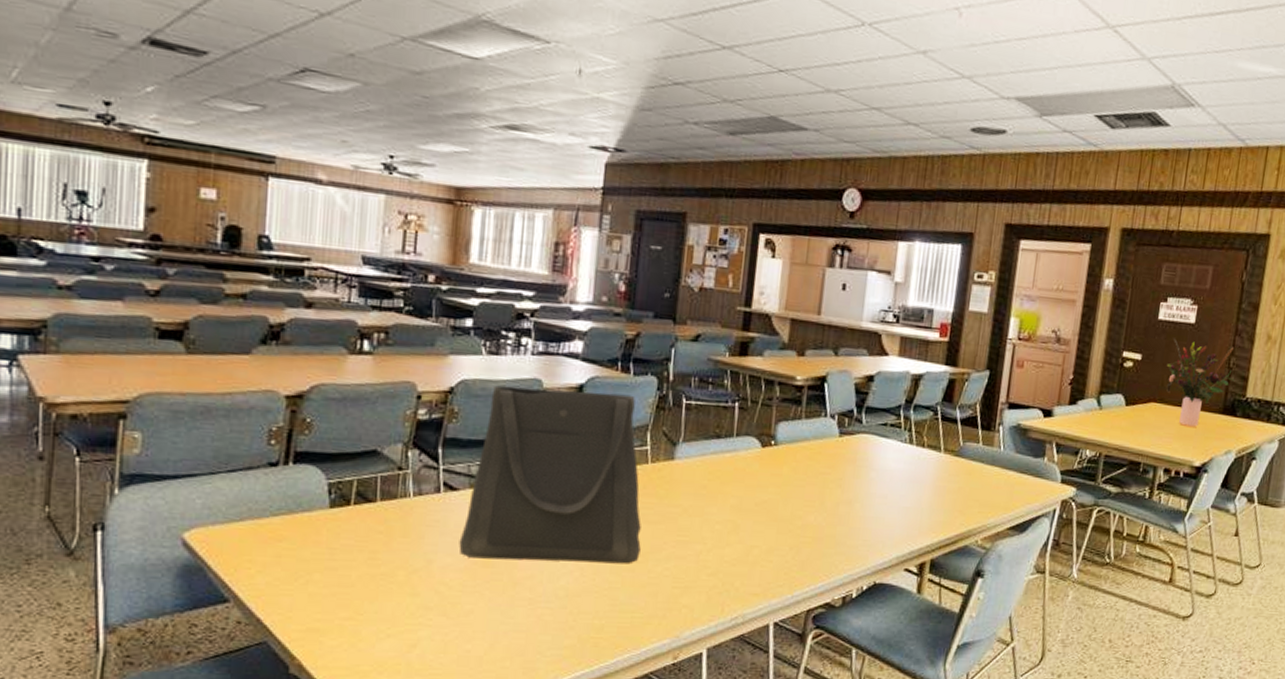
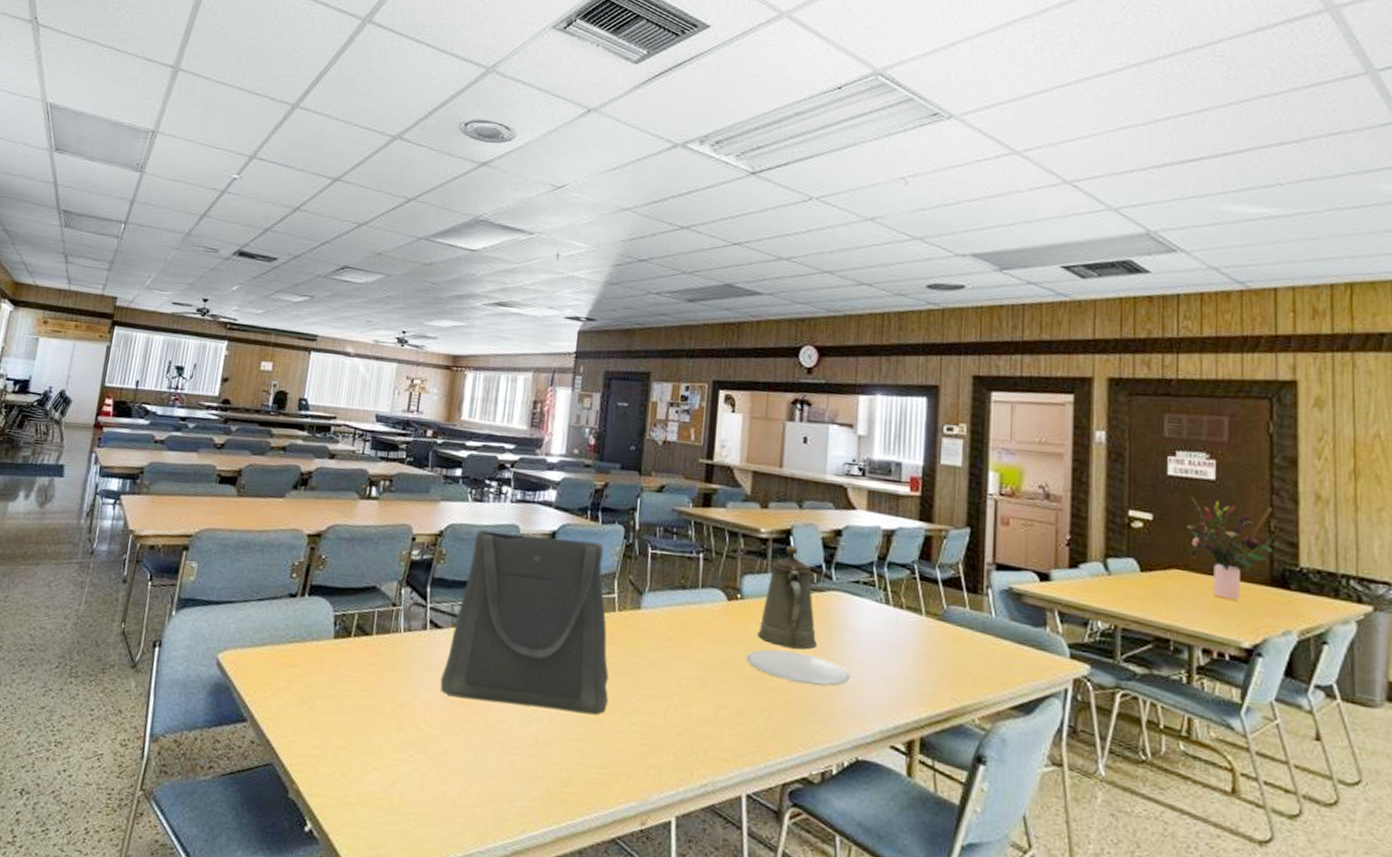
plate: none [778,491,875,522] -> present [746,649,851,687]
coffee pot: none [790,391,845,490] -> present [758,545,817,650]

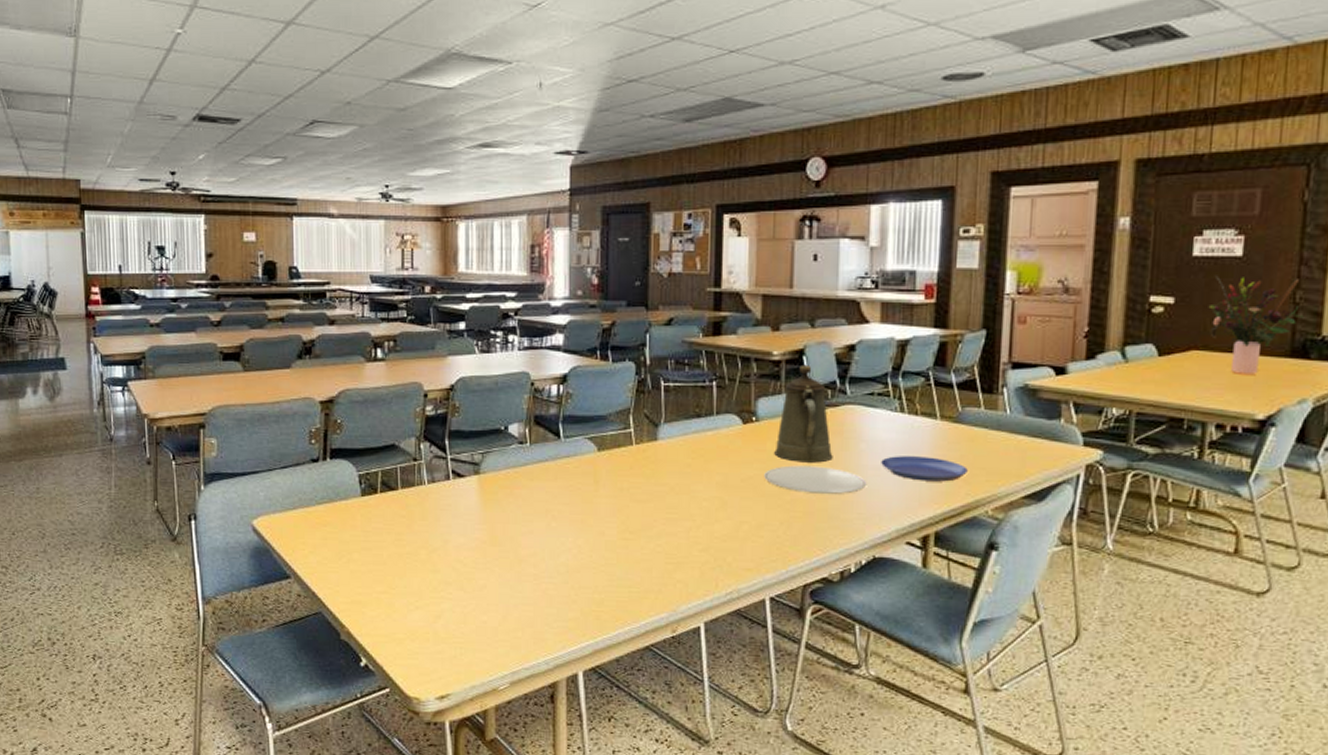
tote bag: present [440,530,609,716] -> none [469,380,632,542]
plate: none [866,649,953,684] -> present [881,456,968,482]

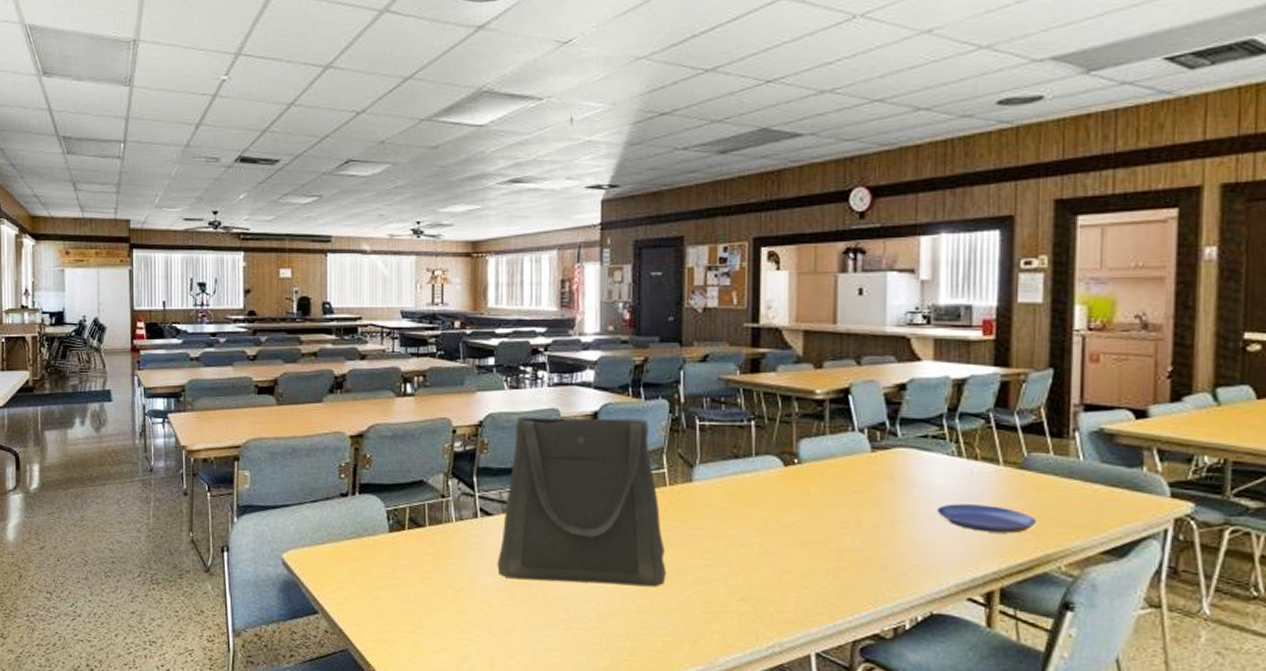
tote bag: none [469,380,632,542] -> present [497,417,666,588]
plate: present [764,465,867,495] -> none [808,511,922,545]
coffee pot: present [774,364,833,463] -> none [819,404,884,510]

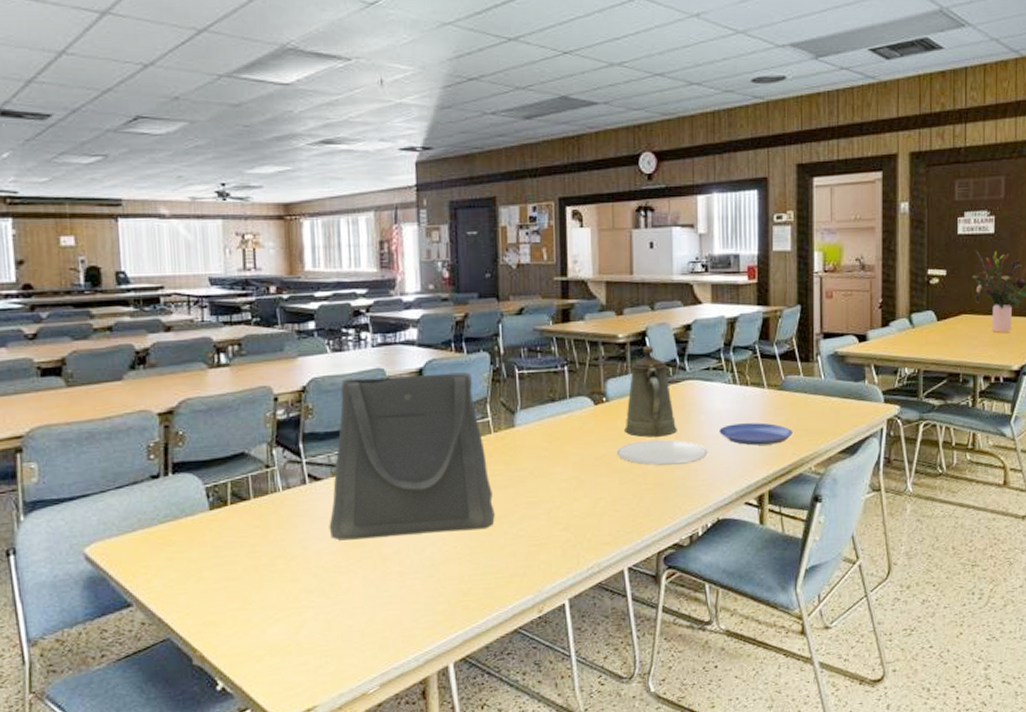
plate: none [808,511,922,545] -> present [616,439,709,467]
coffee pot: none [819,404,884,510] -> present [625,345,677,438]

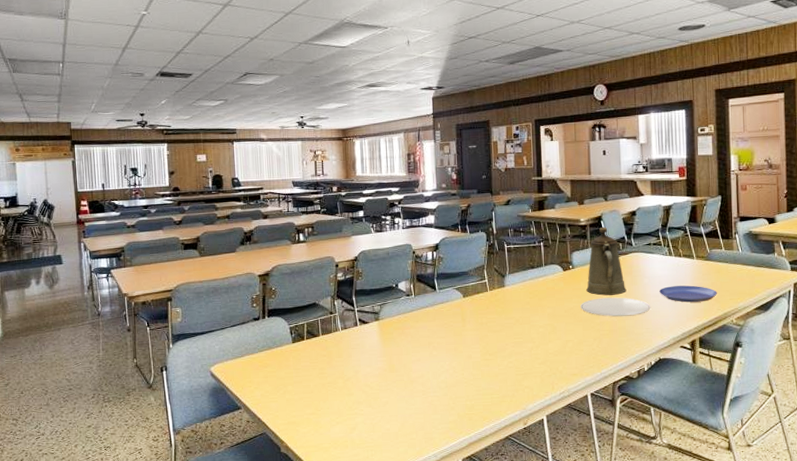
tote bag: present [329,372,495,541] -> none [373,247,491,367]

